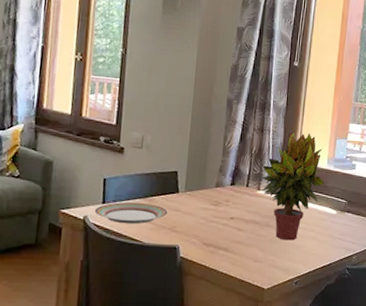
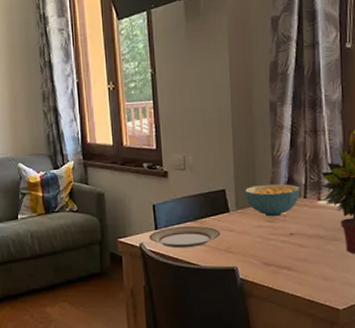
cereal bowl: none [195,170,245,201] -> present [245,183,301,217]

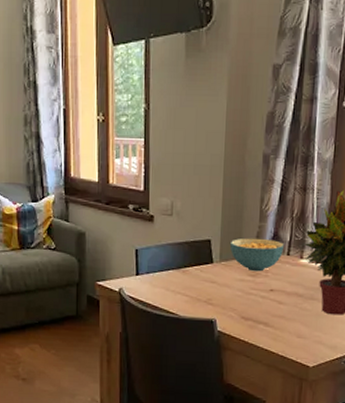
plate: present [148,226,221,249] -> none [129,274,202,297]

